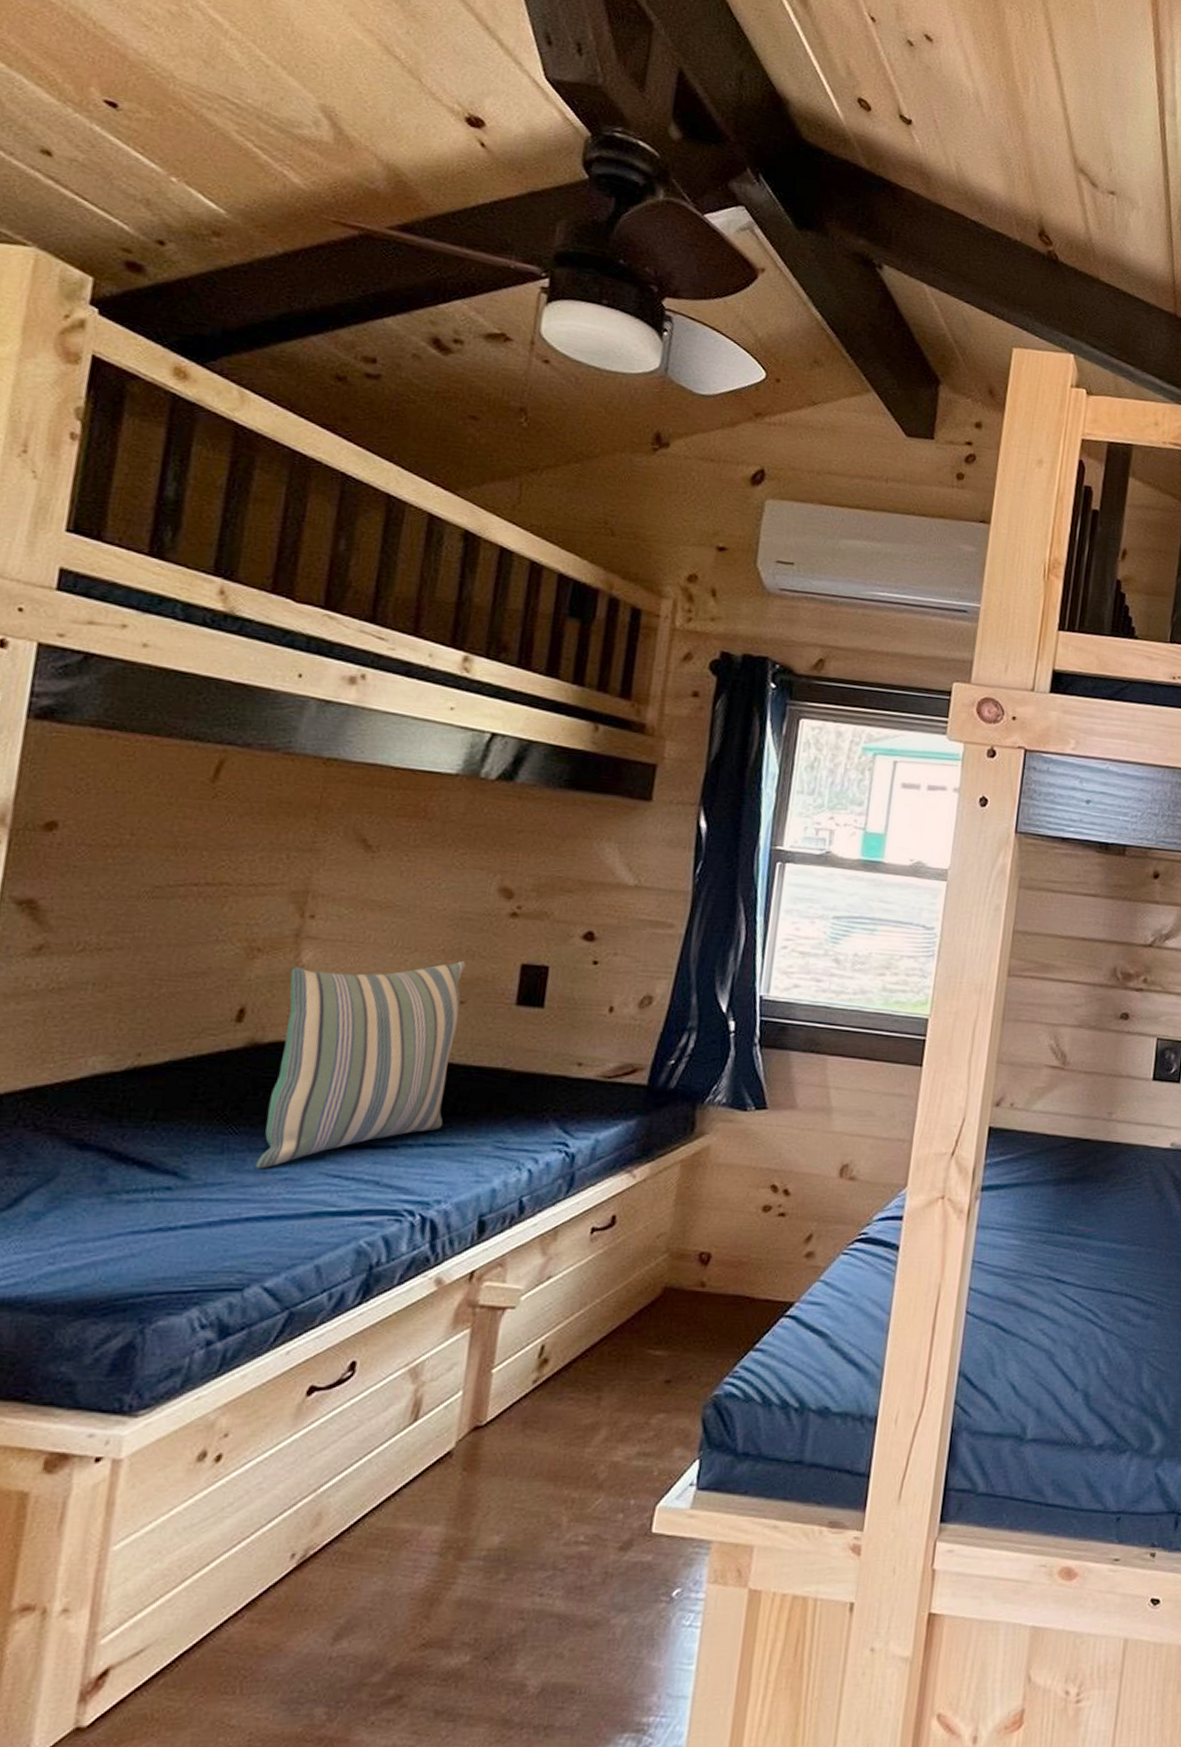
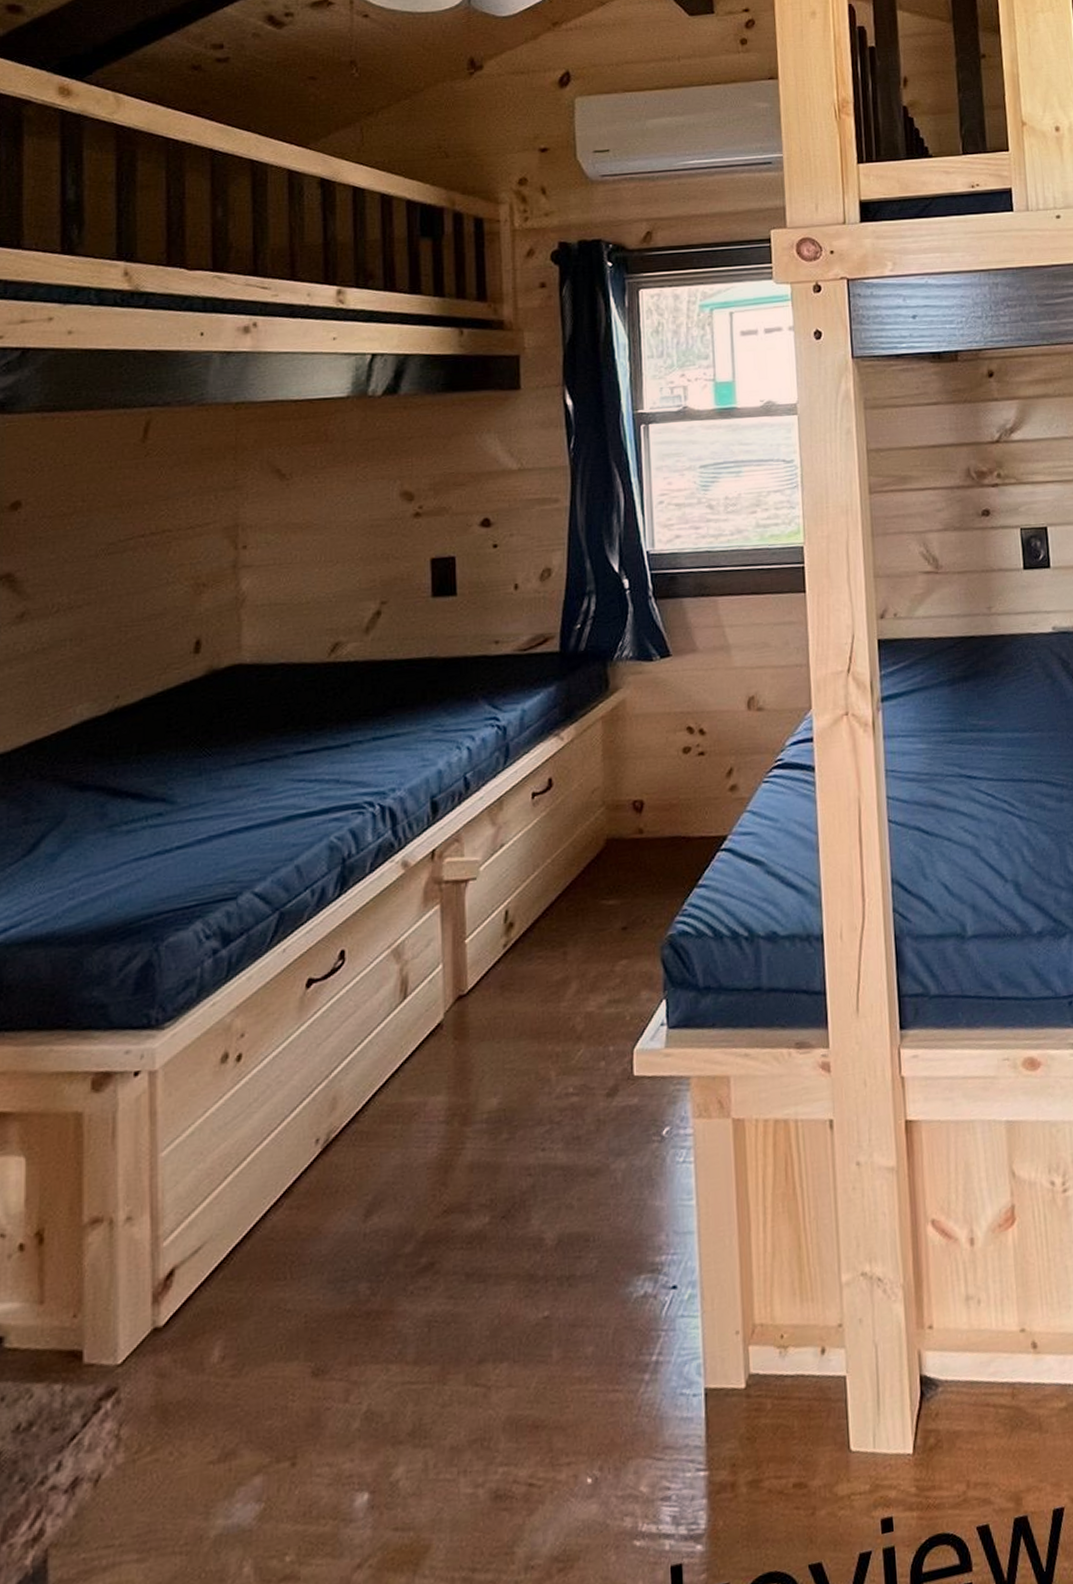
pillow: present [255,960,466,1169] -> none [230,564,385,785]

